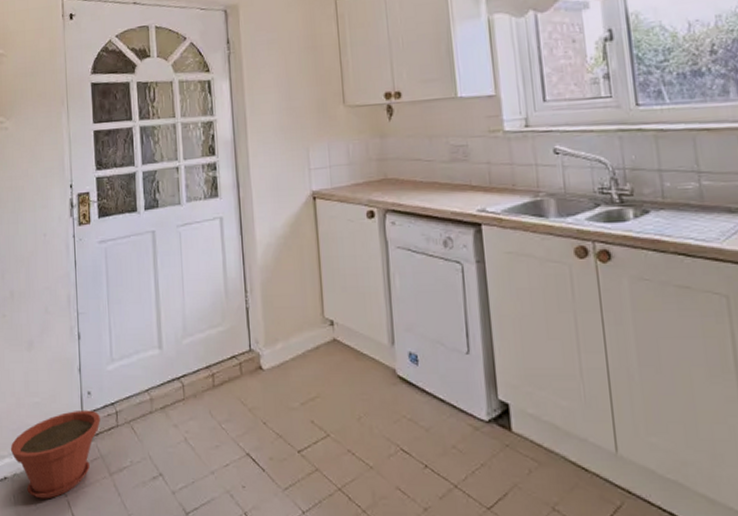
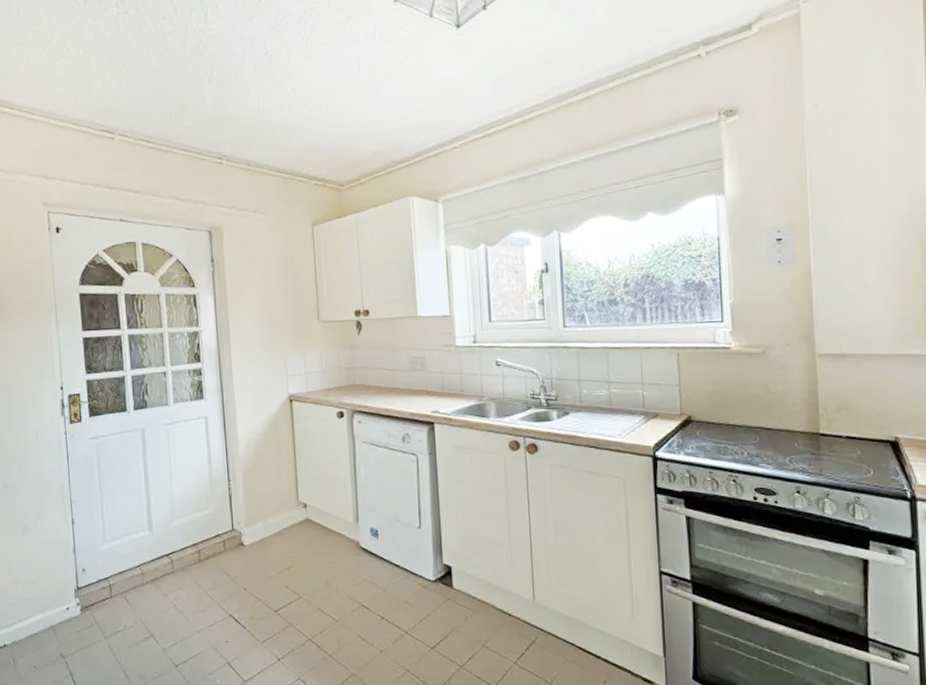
plant pot: present [10,409,100,499] -> none [8,584,95,662]

